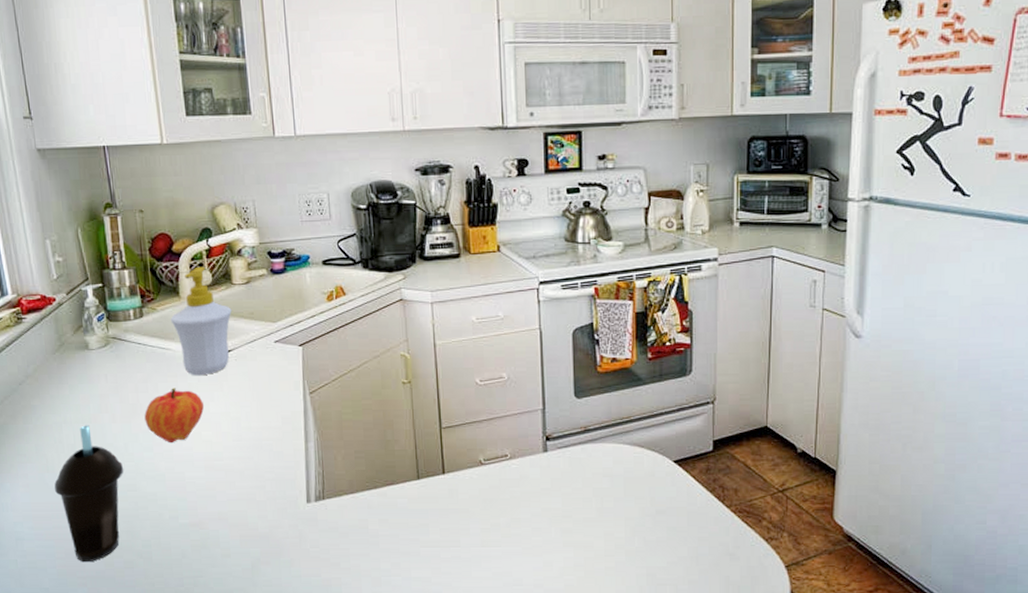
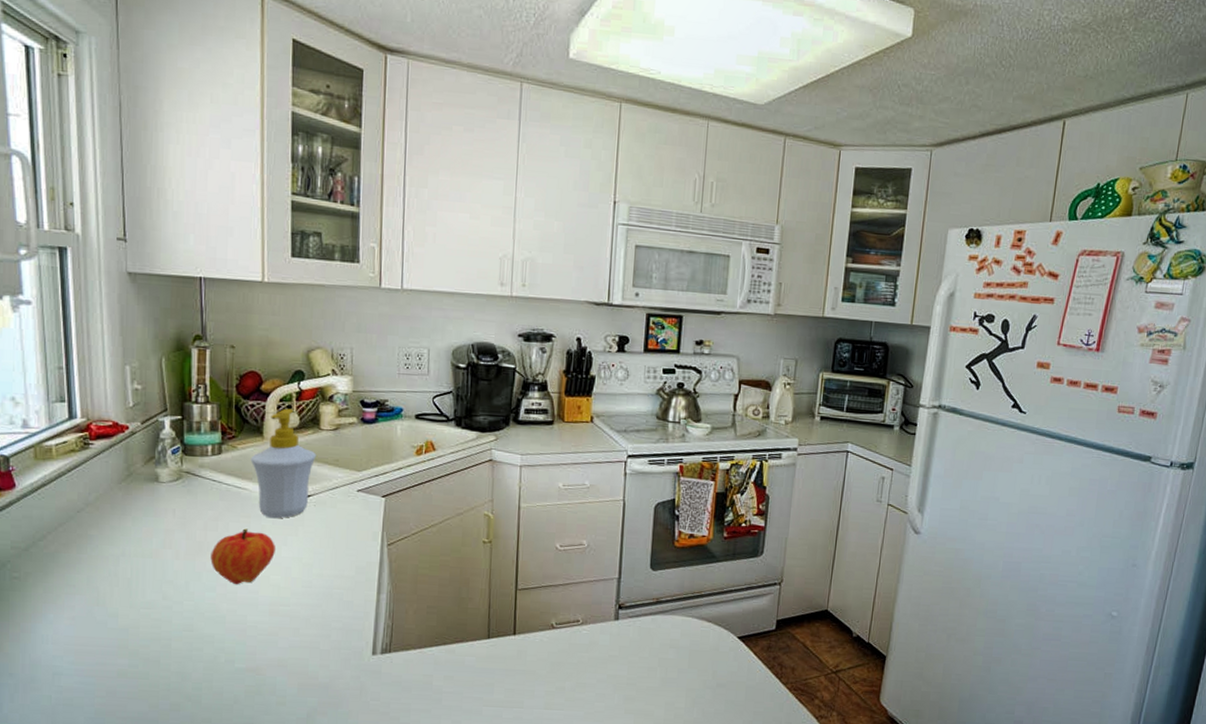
cup: present [54,425,124,563] -> none [103,559,182,703]

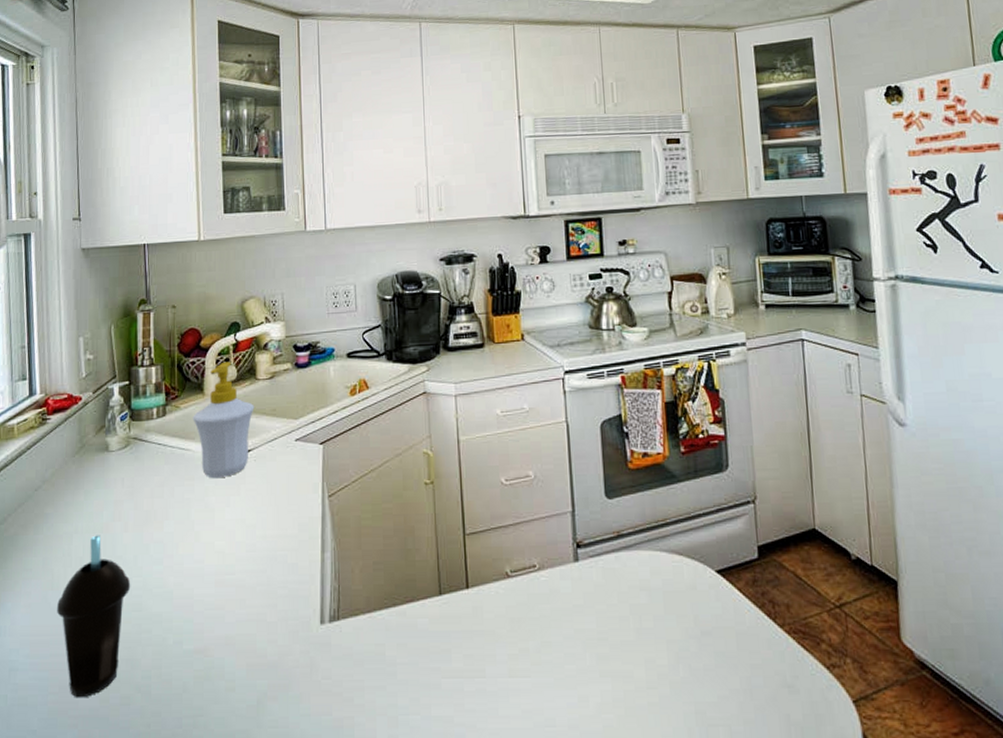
cup: none [103,559,182,703] -> present [57,535,131,698]
fruit: present [210,528,275,584] -> none [157,492,219,554]

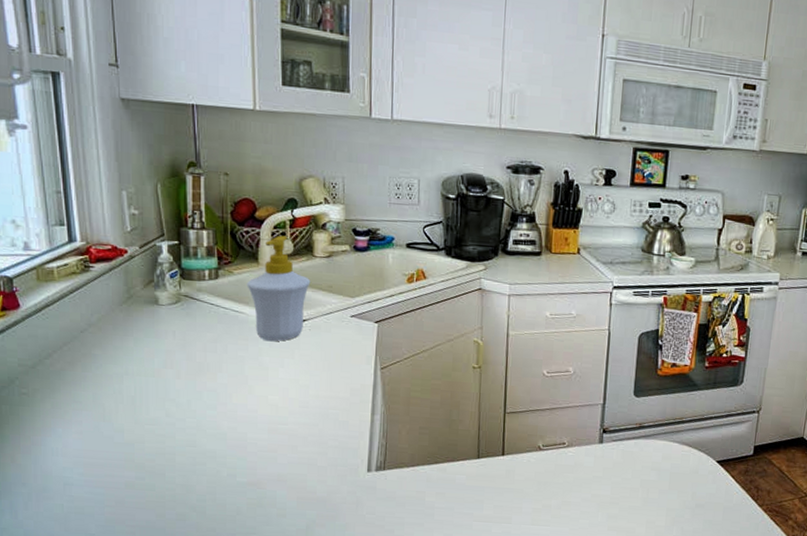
cup: present [57,535,131,698] -> none [110,378,185,512]

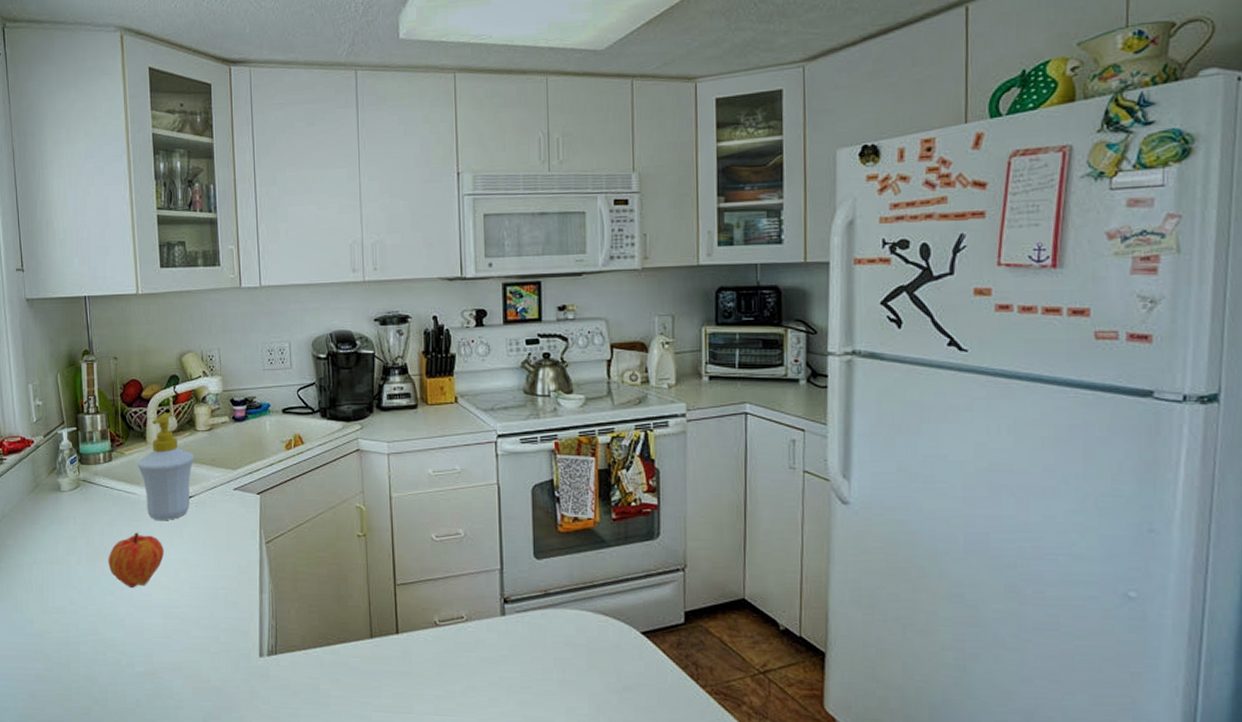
fruit: none [211,350,273,403] -> present [108,532,164,587]

